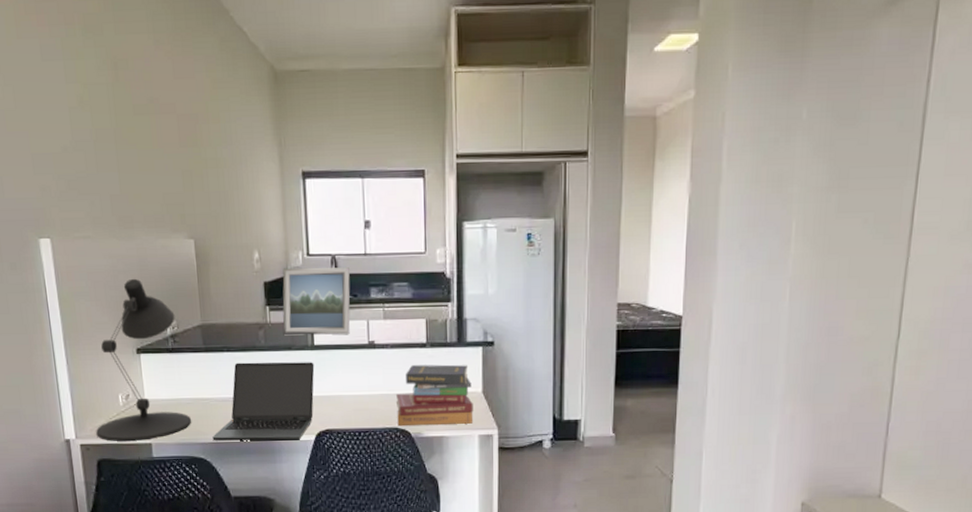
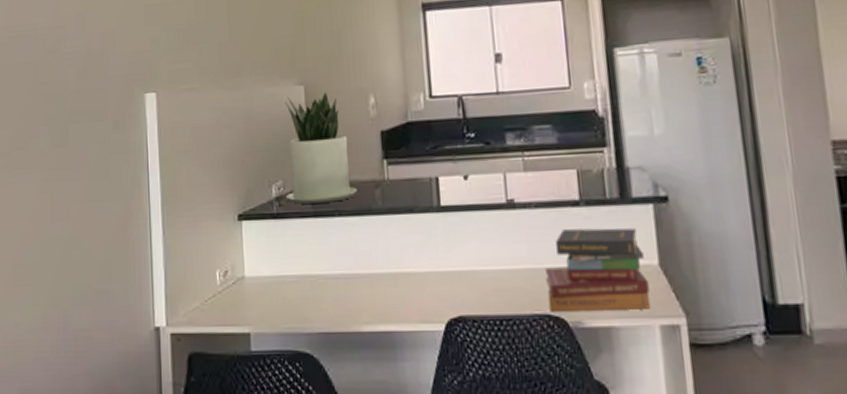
desk lamp: present [96,278,191,441] -> none [189,132,296,330]
planter: none [177,246,243,341] -> present [285,92,357,204]
laptop: present [212,362,315,441] -> none [320,227,442,331]
picture frame: present [282,267,351,335] -> none [402,109,484,194]

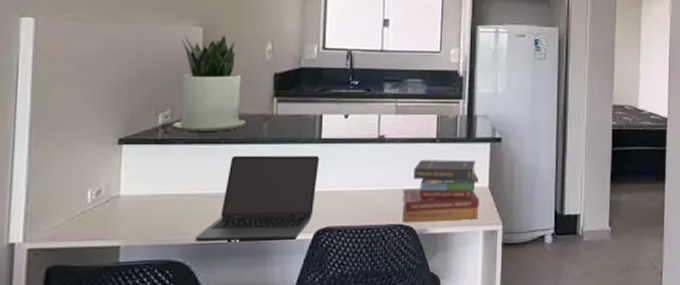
laptop: none [320,227,442,331] -> present [195,155,320,242]

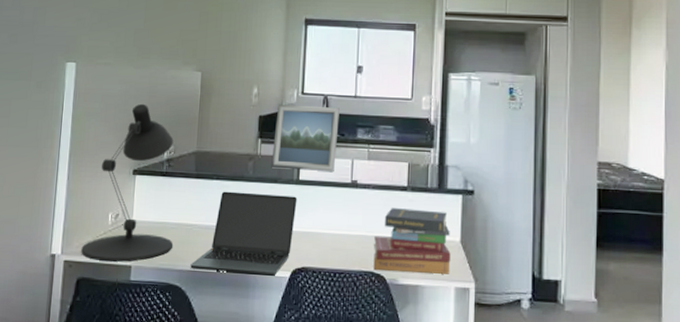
desk lamp: none [51,63,172,244] -> present [81,103,174,262]
planter: present [172,35,245,132] -> none [174,80,234,168]
picture frame: none [289,60,365,128] -> present [271,104,340,172]

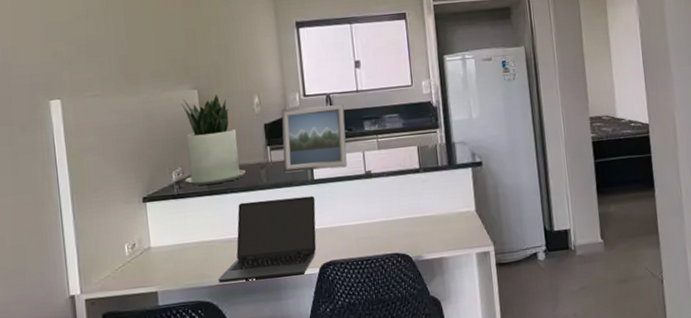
desk lamp: present [81,103,174,262] -> none [101,130,197,293]
planter: none [174,80,234,168] -> present [181,95,246,186]
books: present [373,208,451,274] -> none [394,186,470,251]

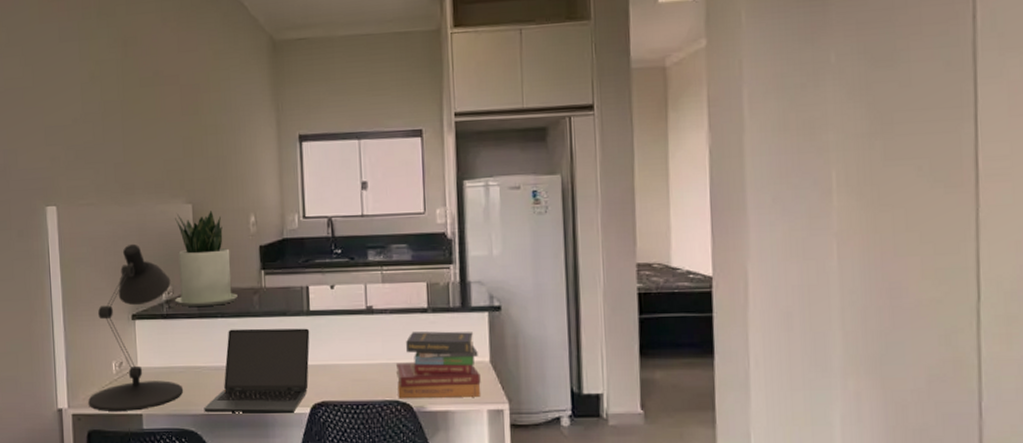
desk lamp: none [101,130,197,293] -> present [88,243,183,411]
picture frame: present [281,104,347,172] -> none [277,229,347,300]
books: none [394,186,470,251] -> present [395,331,481,398]

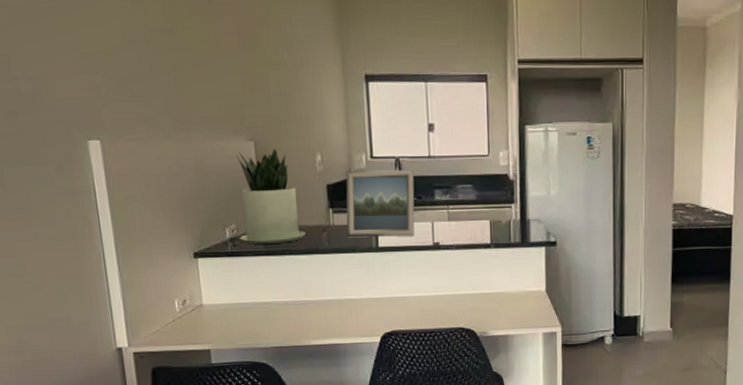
desk lamp: present [88,243,183,411] -> none [150,181,252,348]
laptop: present [204,328,310,413] -> none [274,264,379,345]
picture frame: none [277,229,347,300] -> present [346,170,415,238]
books: present [395,331,481,398] -> none [460,264,537,325]

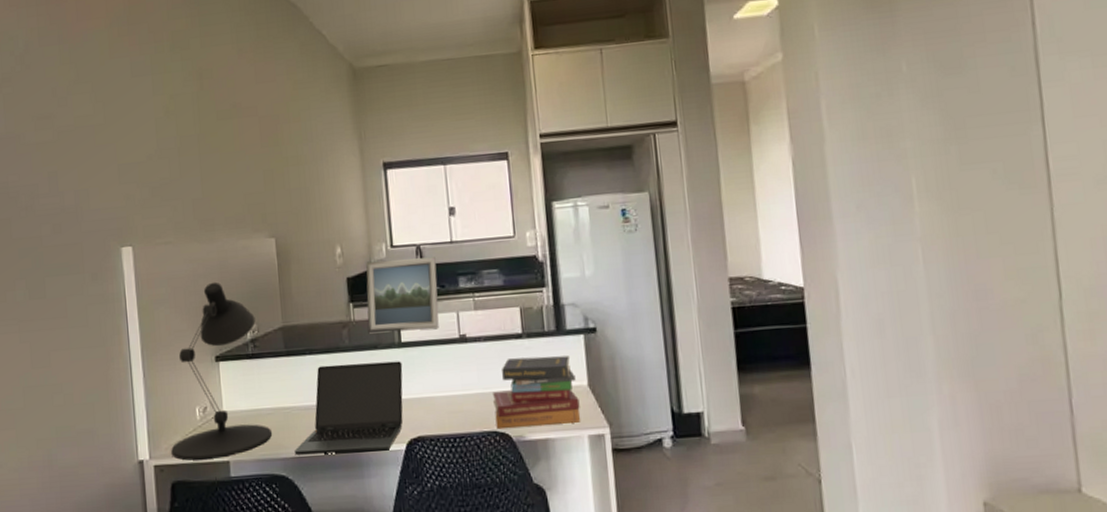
desk lamp: none [150,181,252,348] -> present [171,282,272,460]
planter: present [236,149,306,245] -> none [258,244,326,345]
laptop: none [274,264,379,345] -> present [294,361,403,456]
books: none [460,264,537,325] -> present [492,355,581,428]

